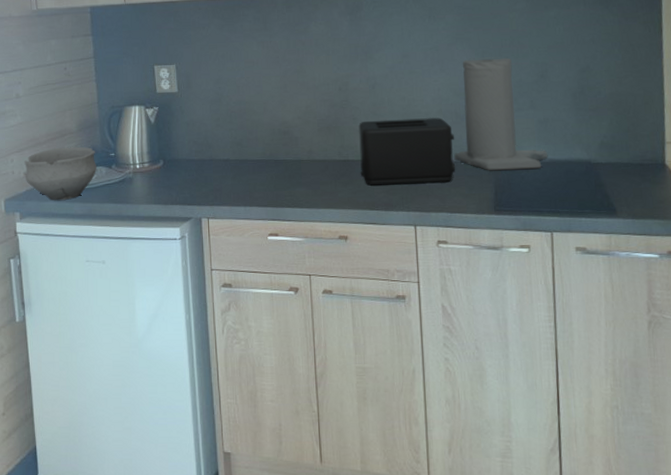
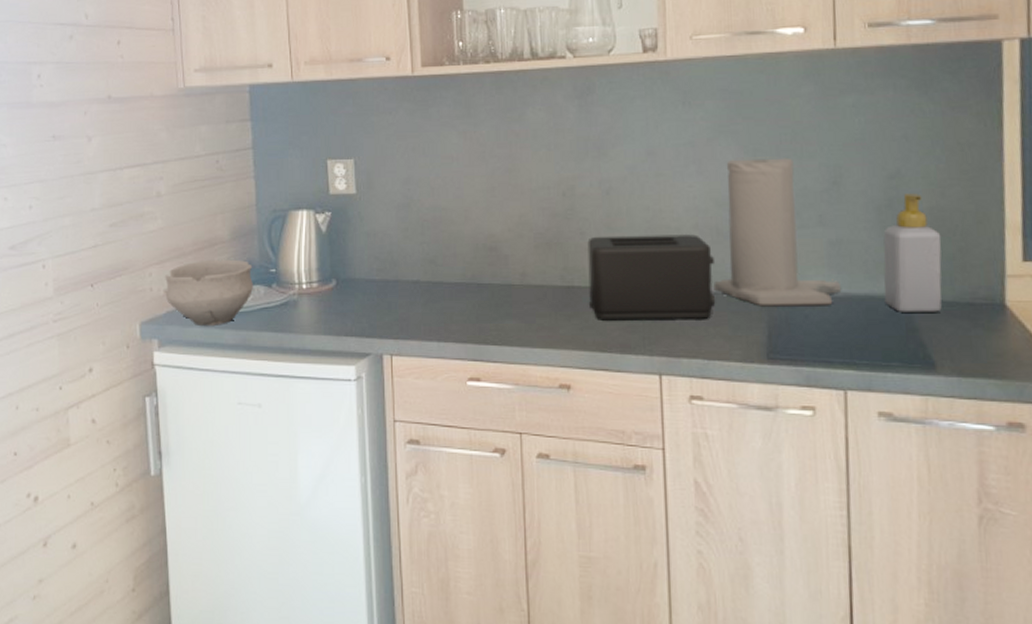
soap bottle: none [577,83,620,172] -> present [883,193,942,312]

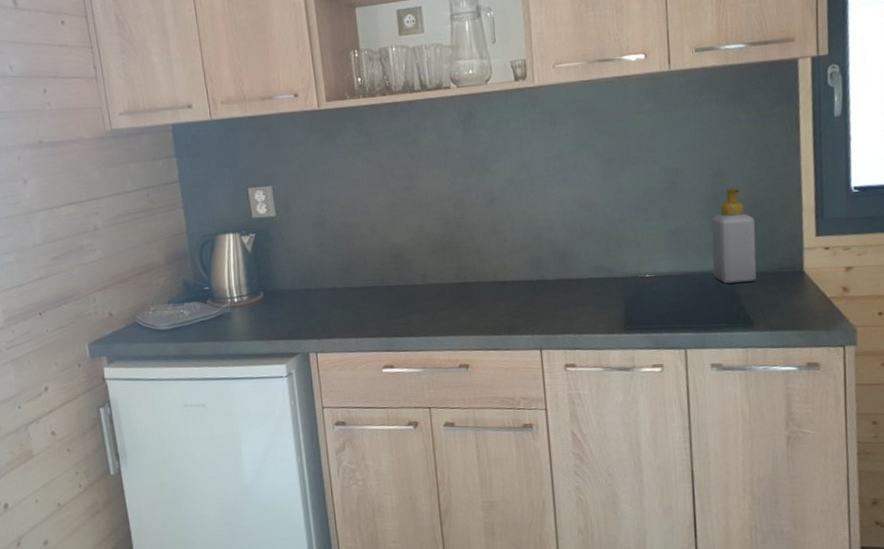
bowl: present [165,259,254,327] -> none [108,281,191,343]
toaster: present [587,234,716,320] -> none [476,232,583,309]
paper towel: present [714,157,842,308] -> none [580,164,681,289]

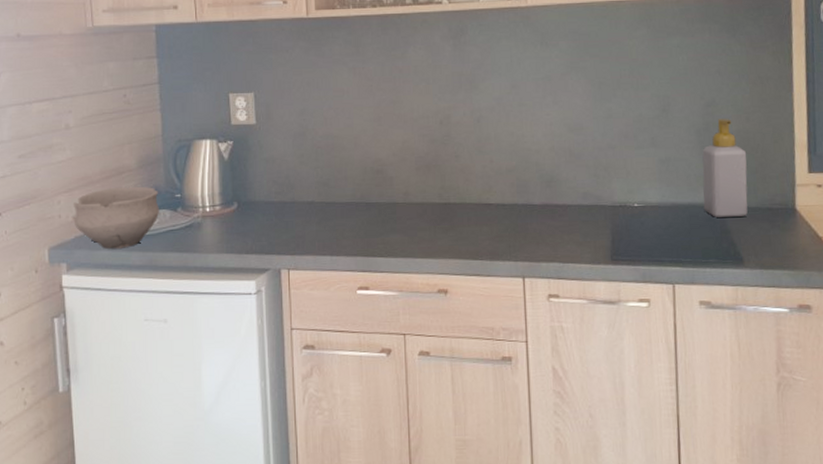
bowl: none [108,281,191,343] -> present [73,186,160,250]

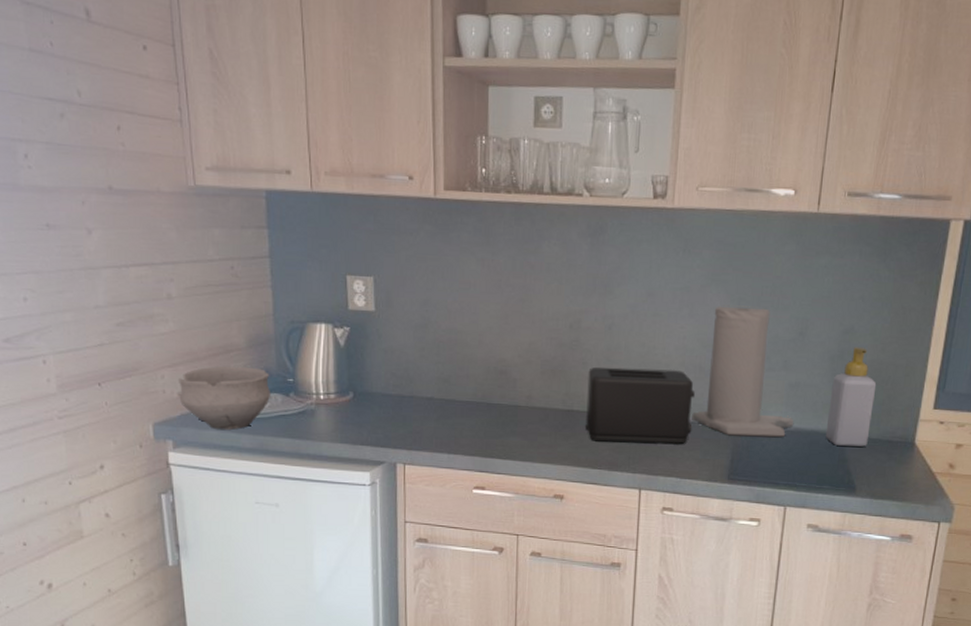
toaster: none [461,156,569,232] -> present [584,366,695,444]
paper towel: none [567,89,670,217] -> present [692,305,794,438]

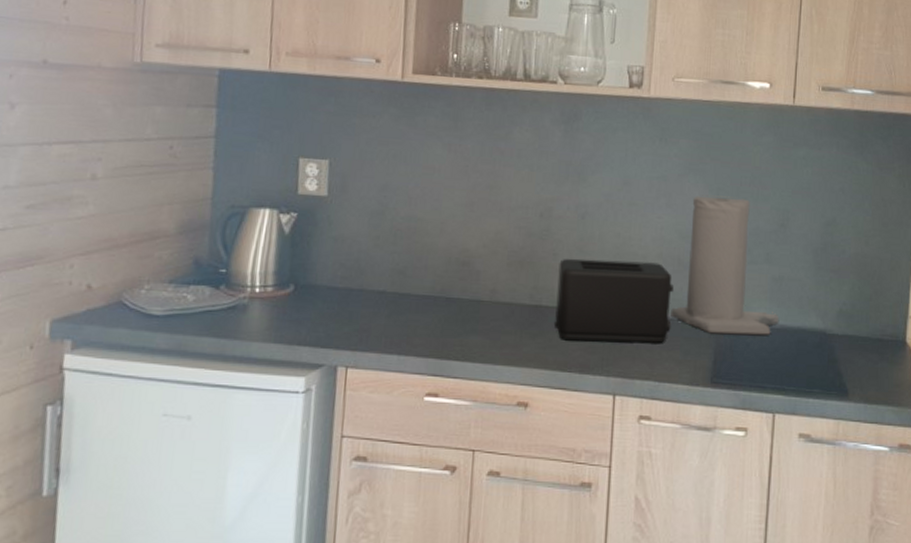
bowl: present [179,366,271,431] -> none [87,254,200,329]
soap bottle: present [825,347,877,447] -> none [813,240,863,346]

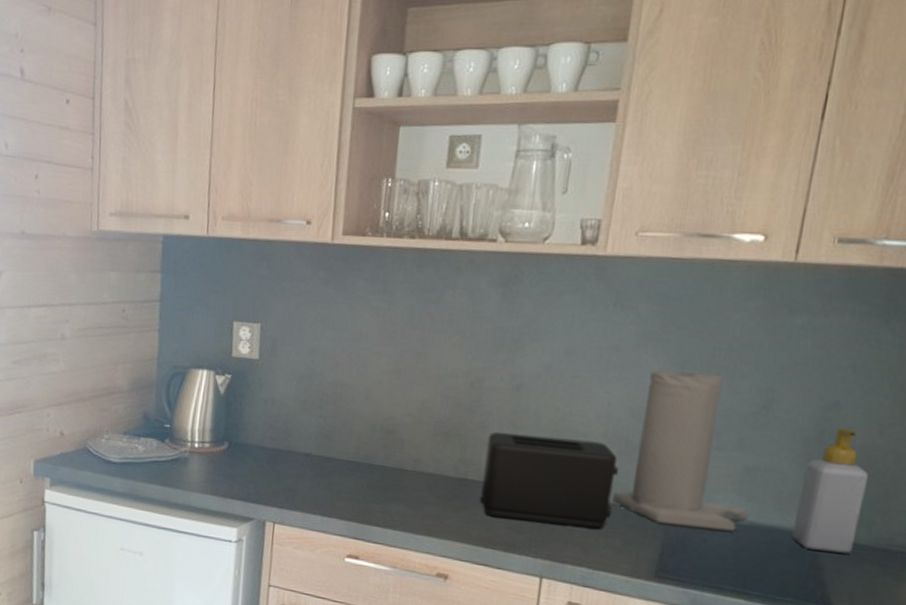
soap bottle: none [813,240,863,346] -> present [791,427,869,554]

